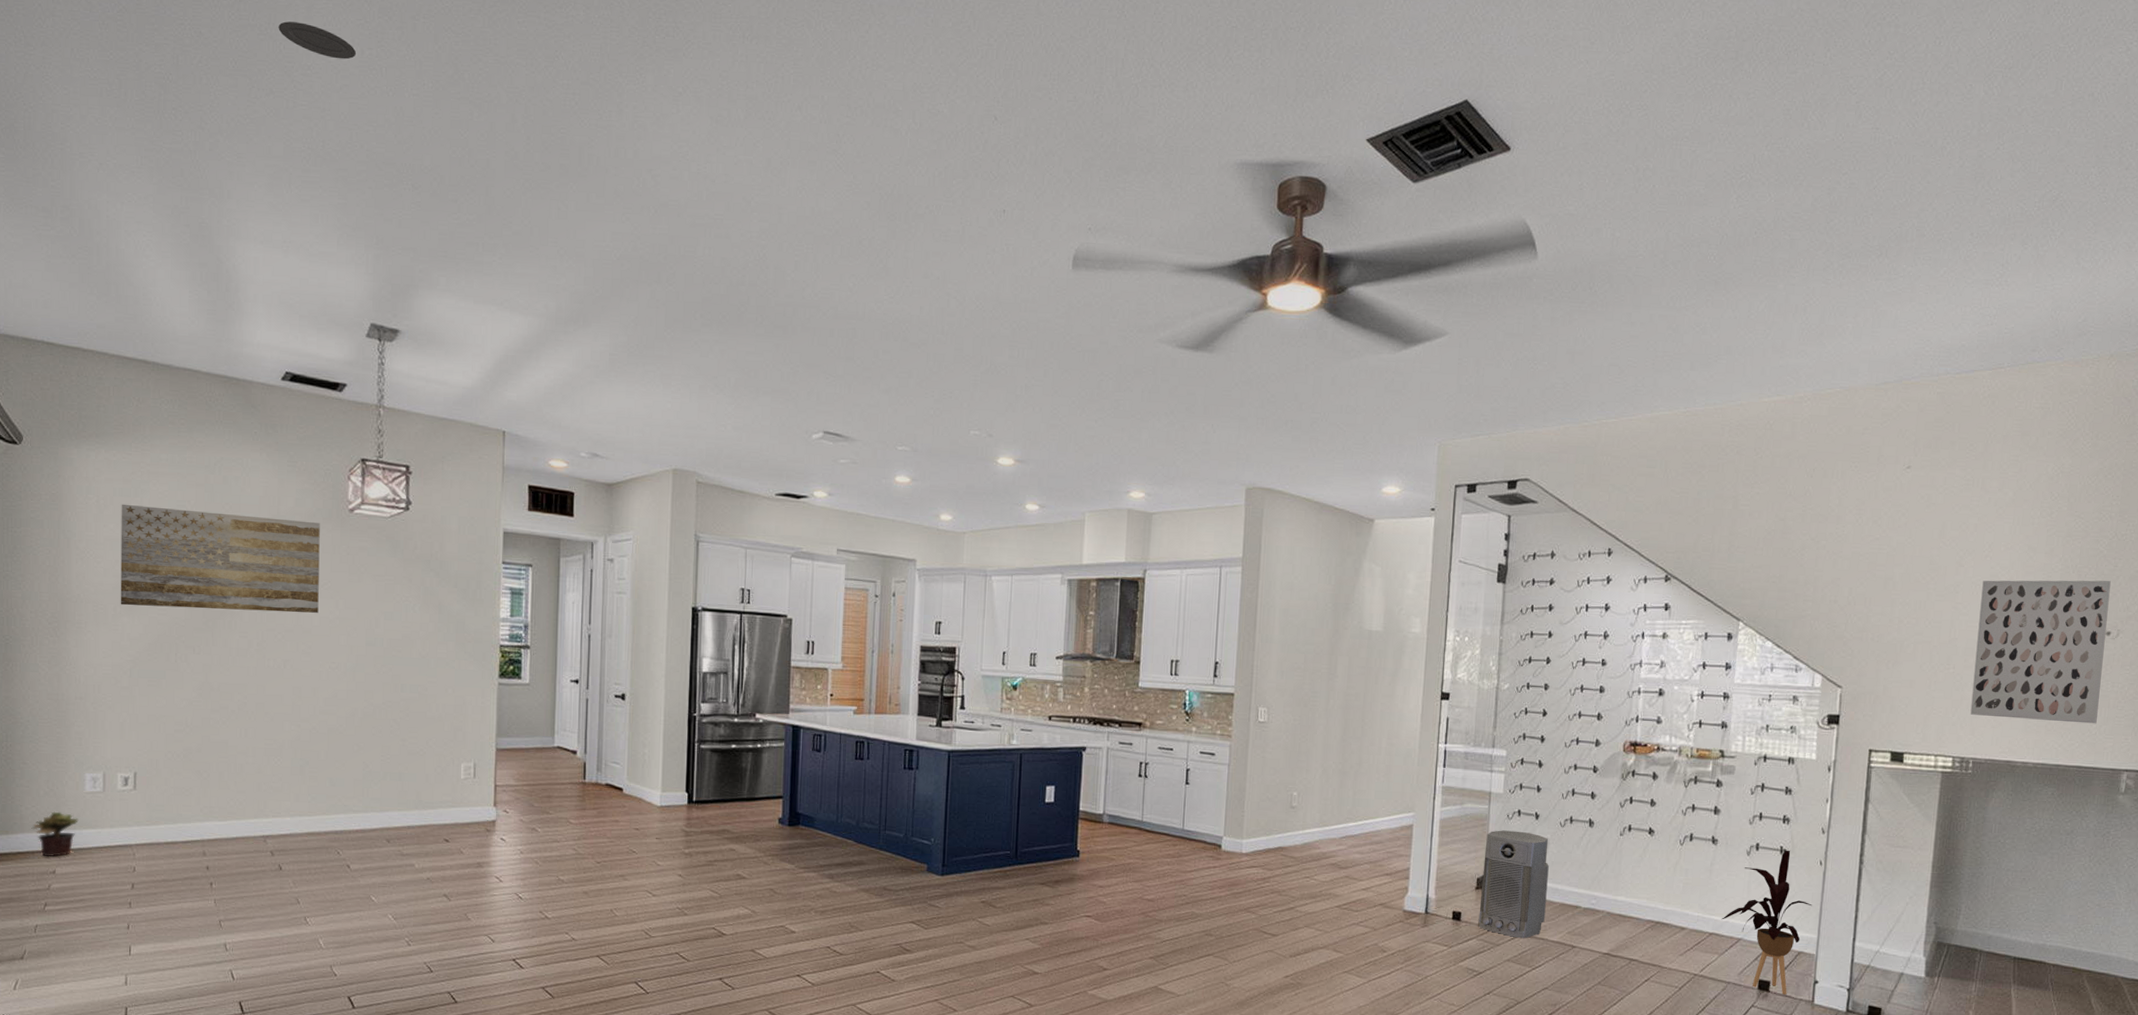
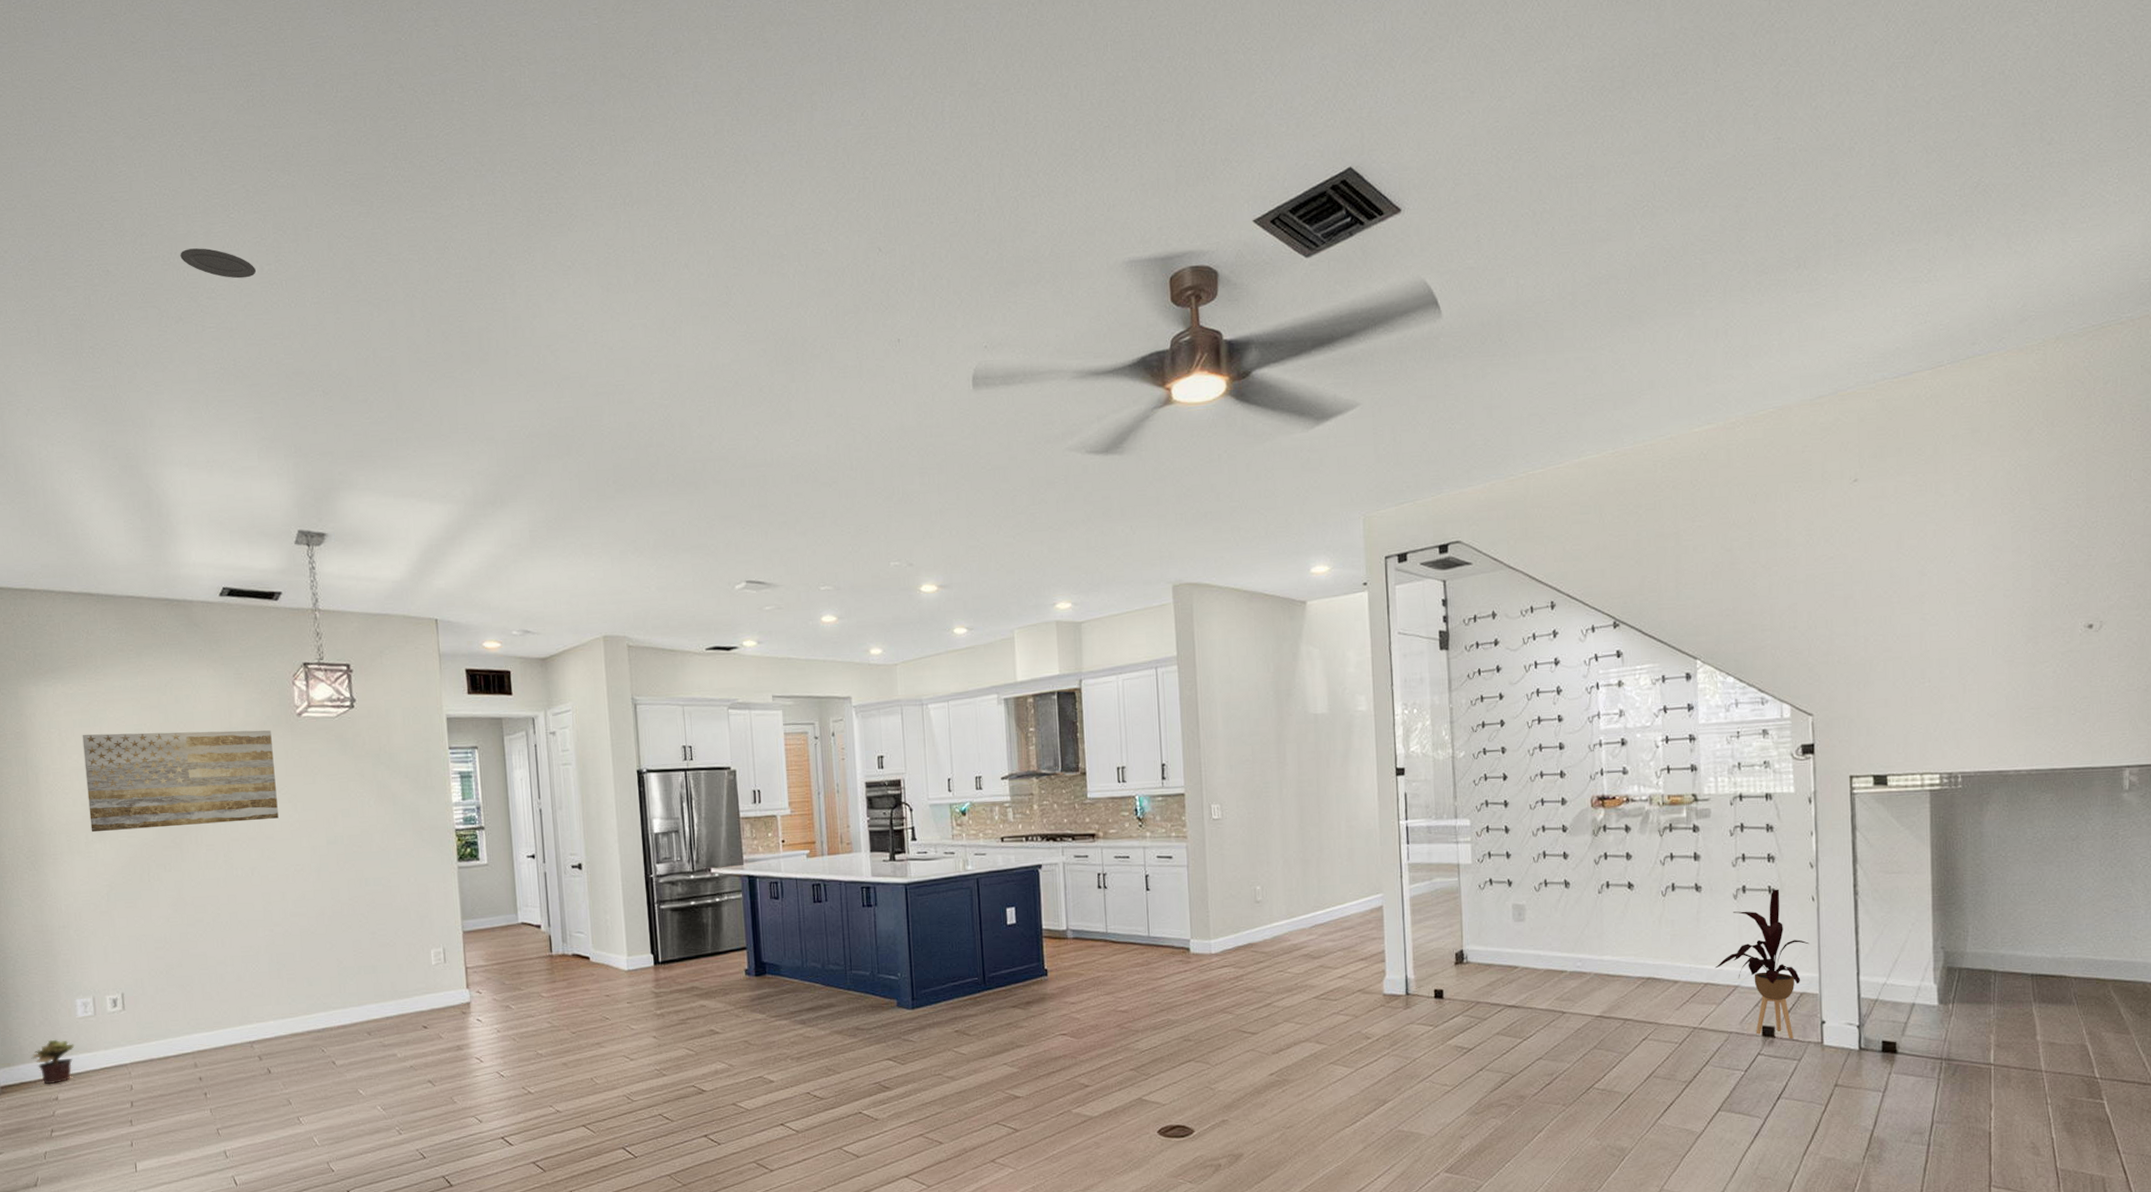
air purifier: present [1478,830,1549,939] -> none [1460,900,1531,1010]
wall art: present [1970,580,2111,724] -> none [1949,571,2090,728]

